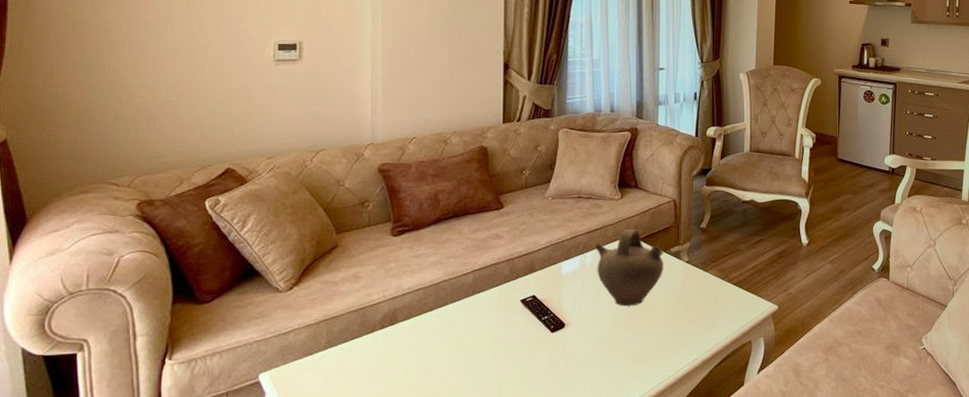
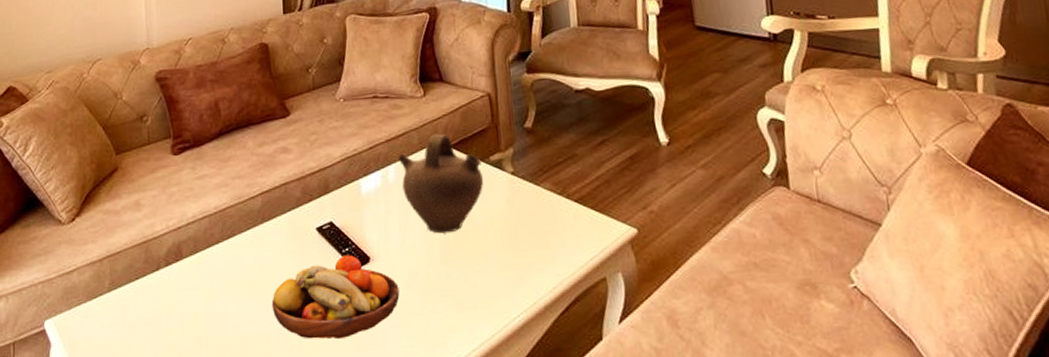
fruit bowl: none [477,321,588,387] -> present [271,255,400,340]

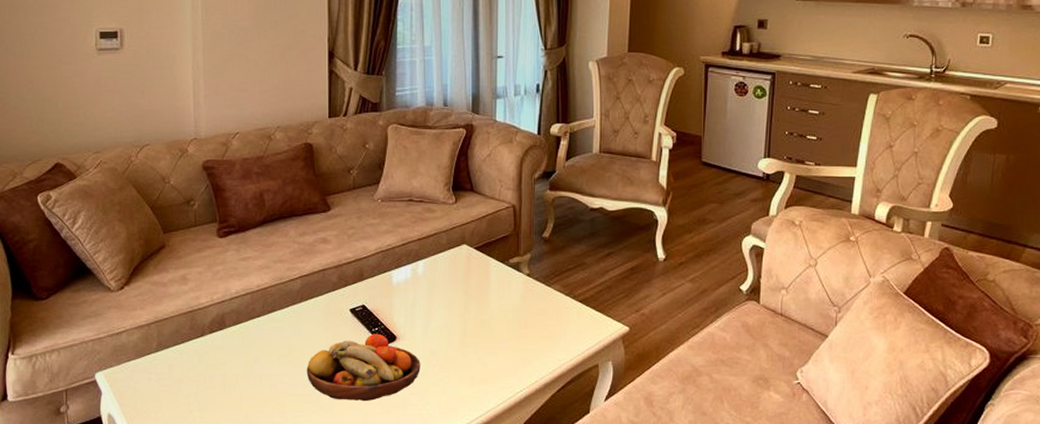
jug: present [398,133,484,234] -> none [427,236,503,321]

